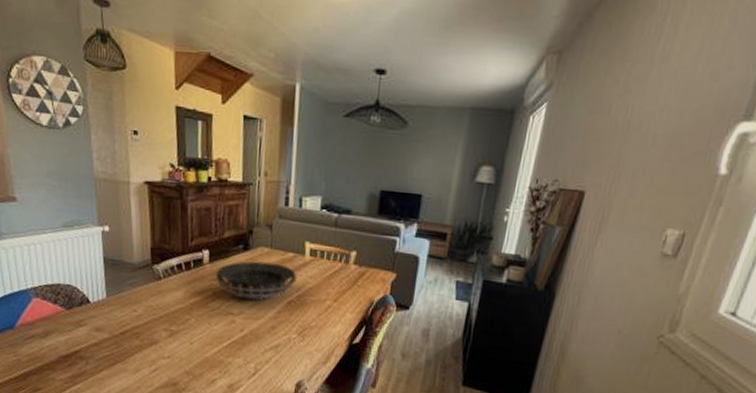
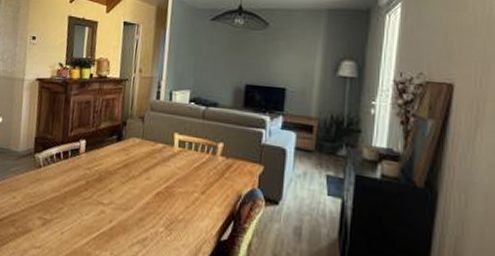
decorative bowl: present [215,261,297,300] -> none [89,151,166,190]

